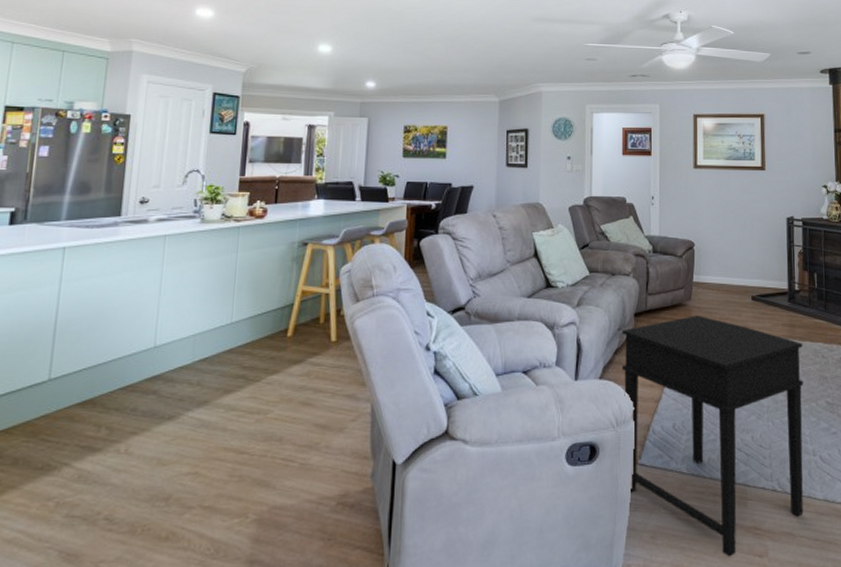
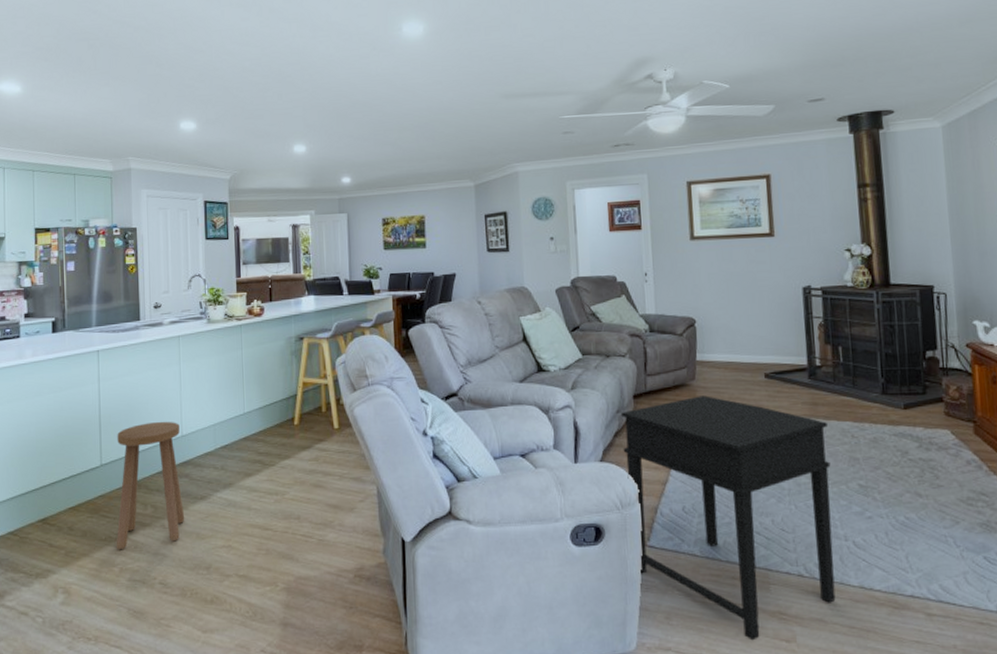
stool: none [54,329,153,481] -> present [116,421,185,550]

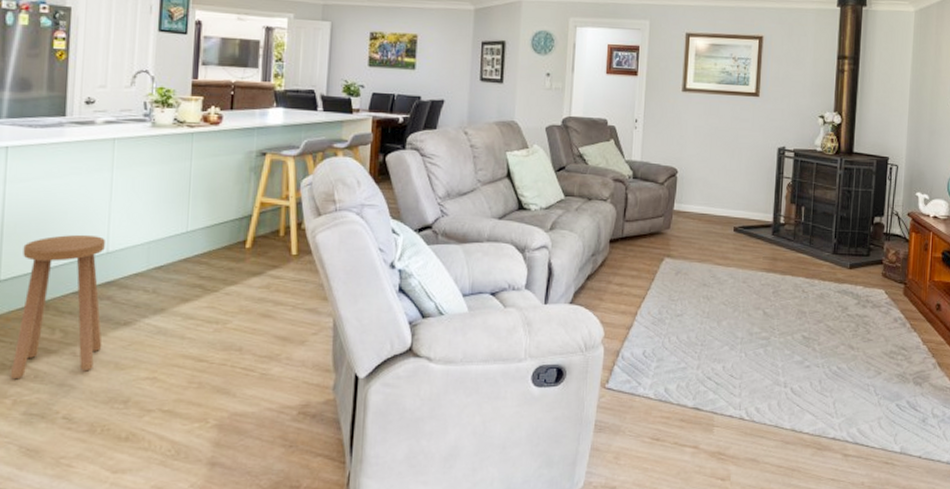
side table: present [620,395,836,641] -> none [593,244,783,479]

